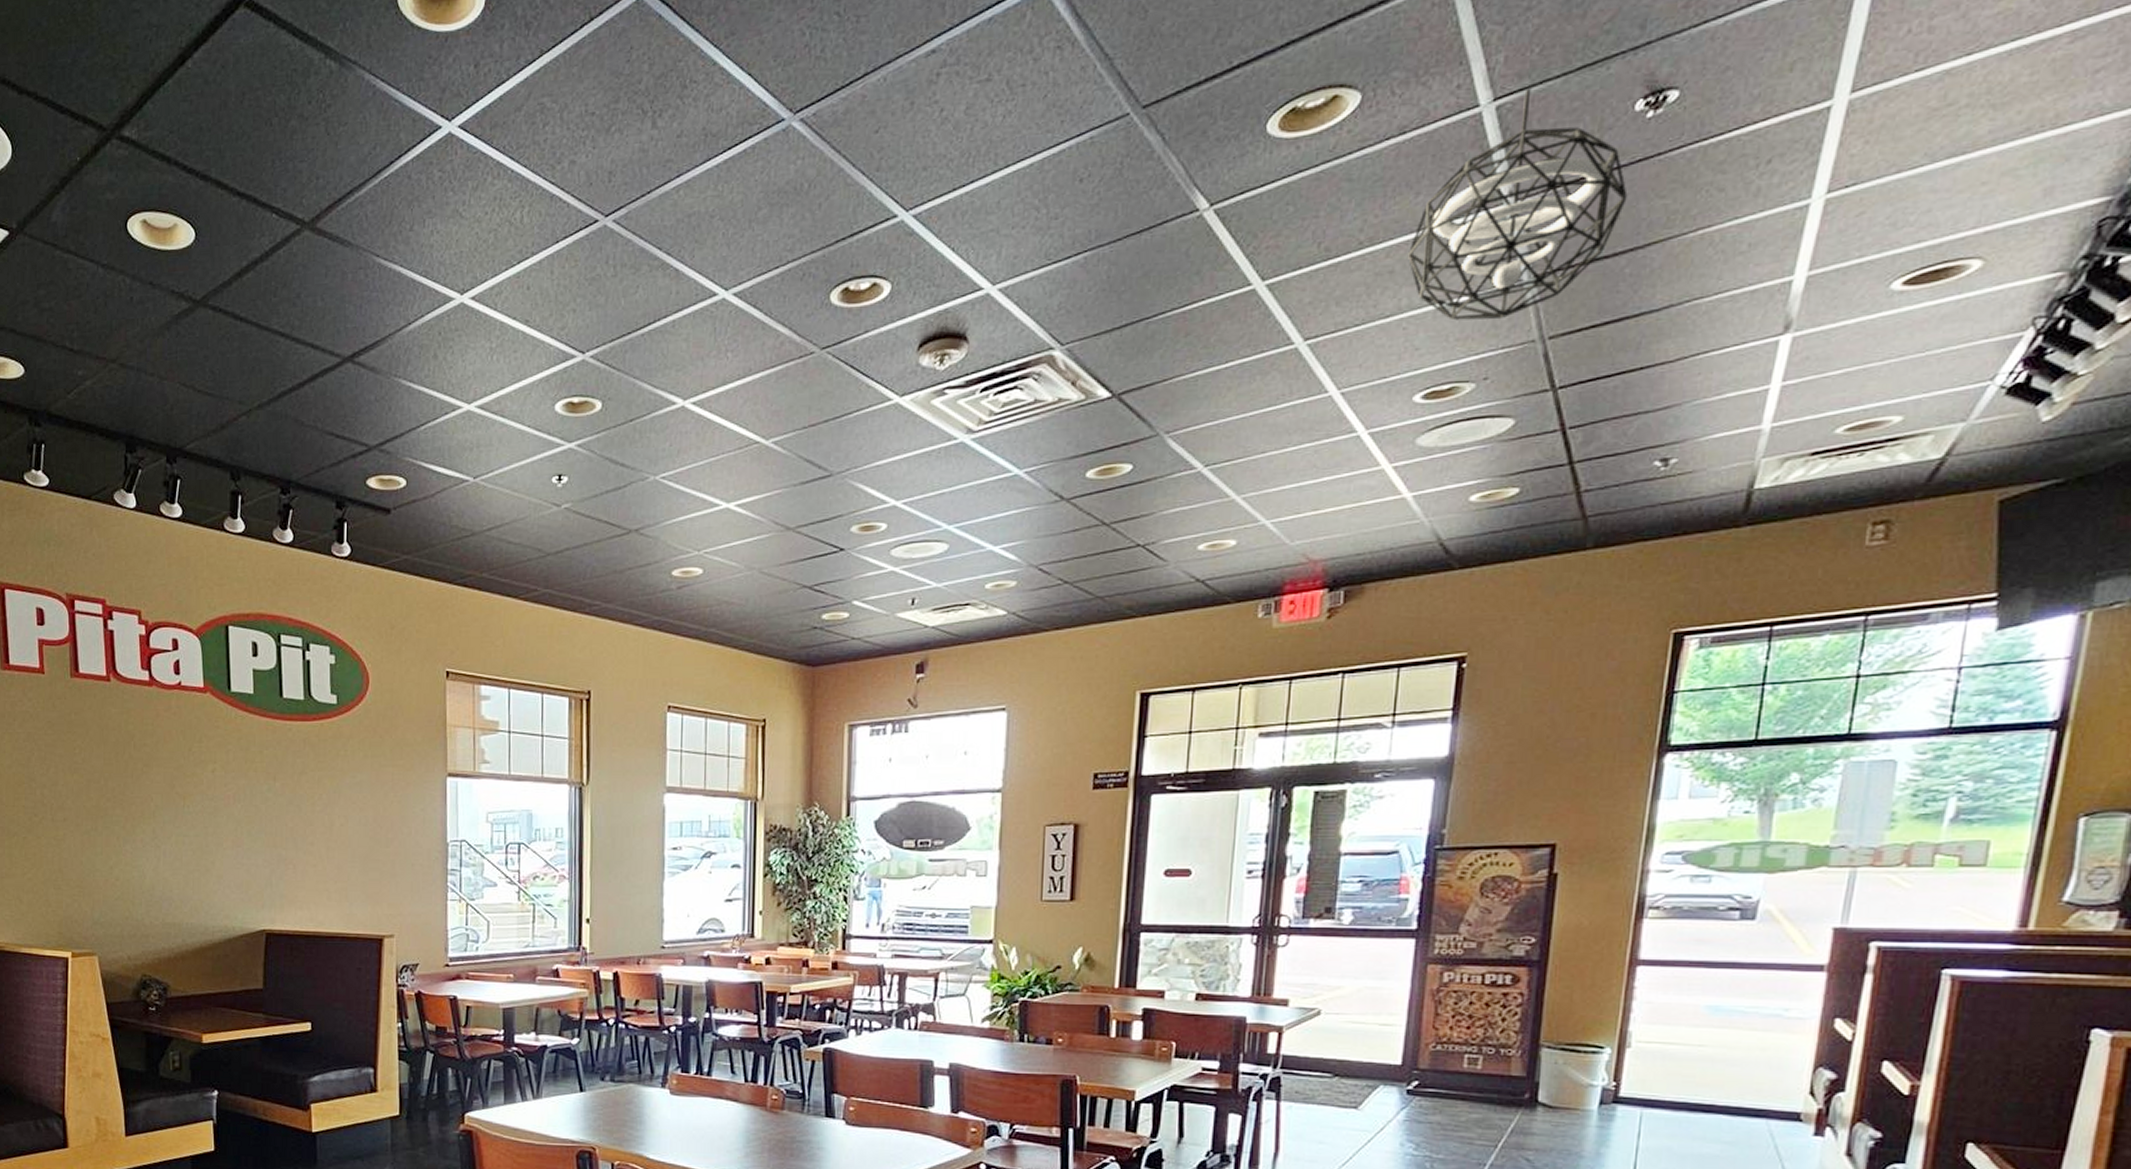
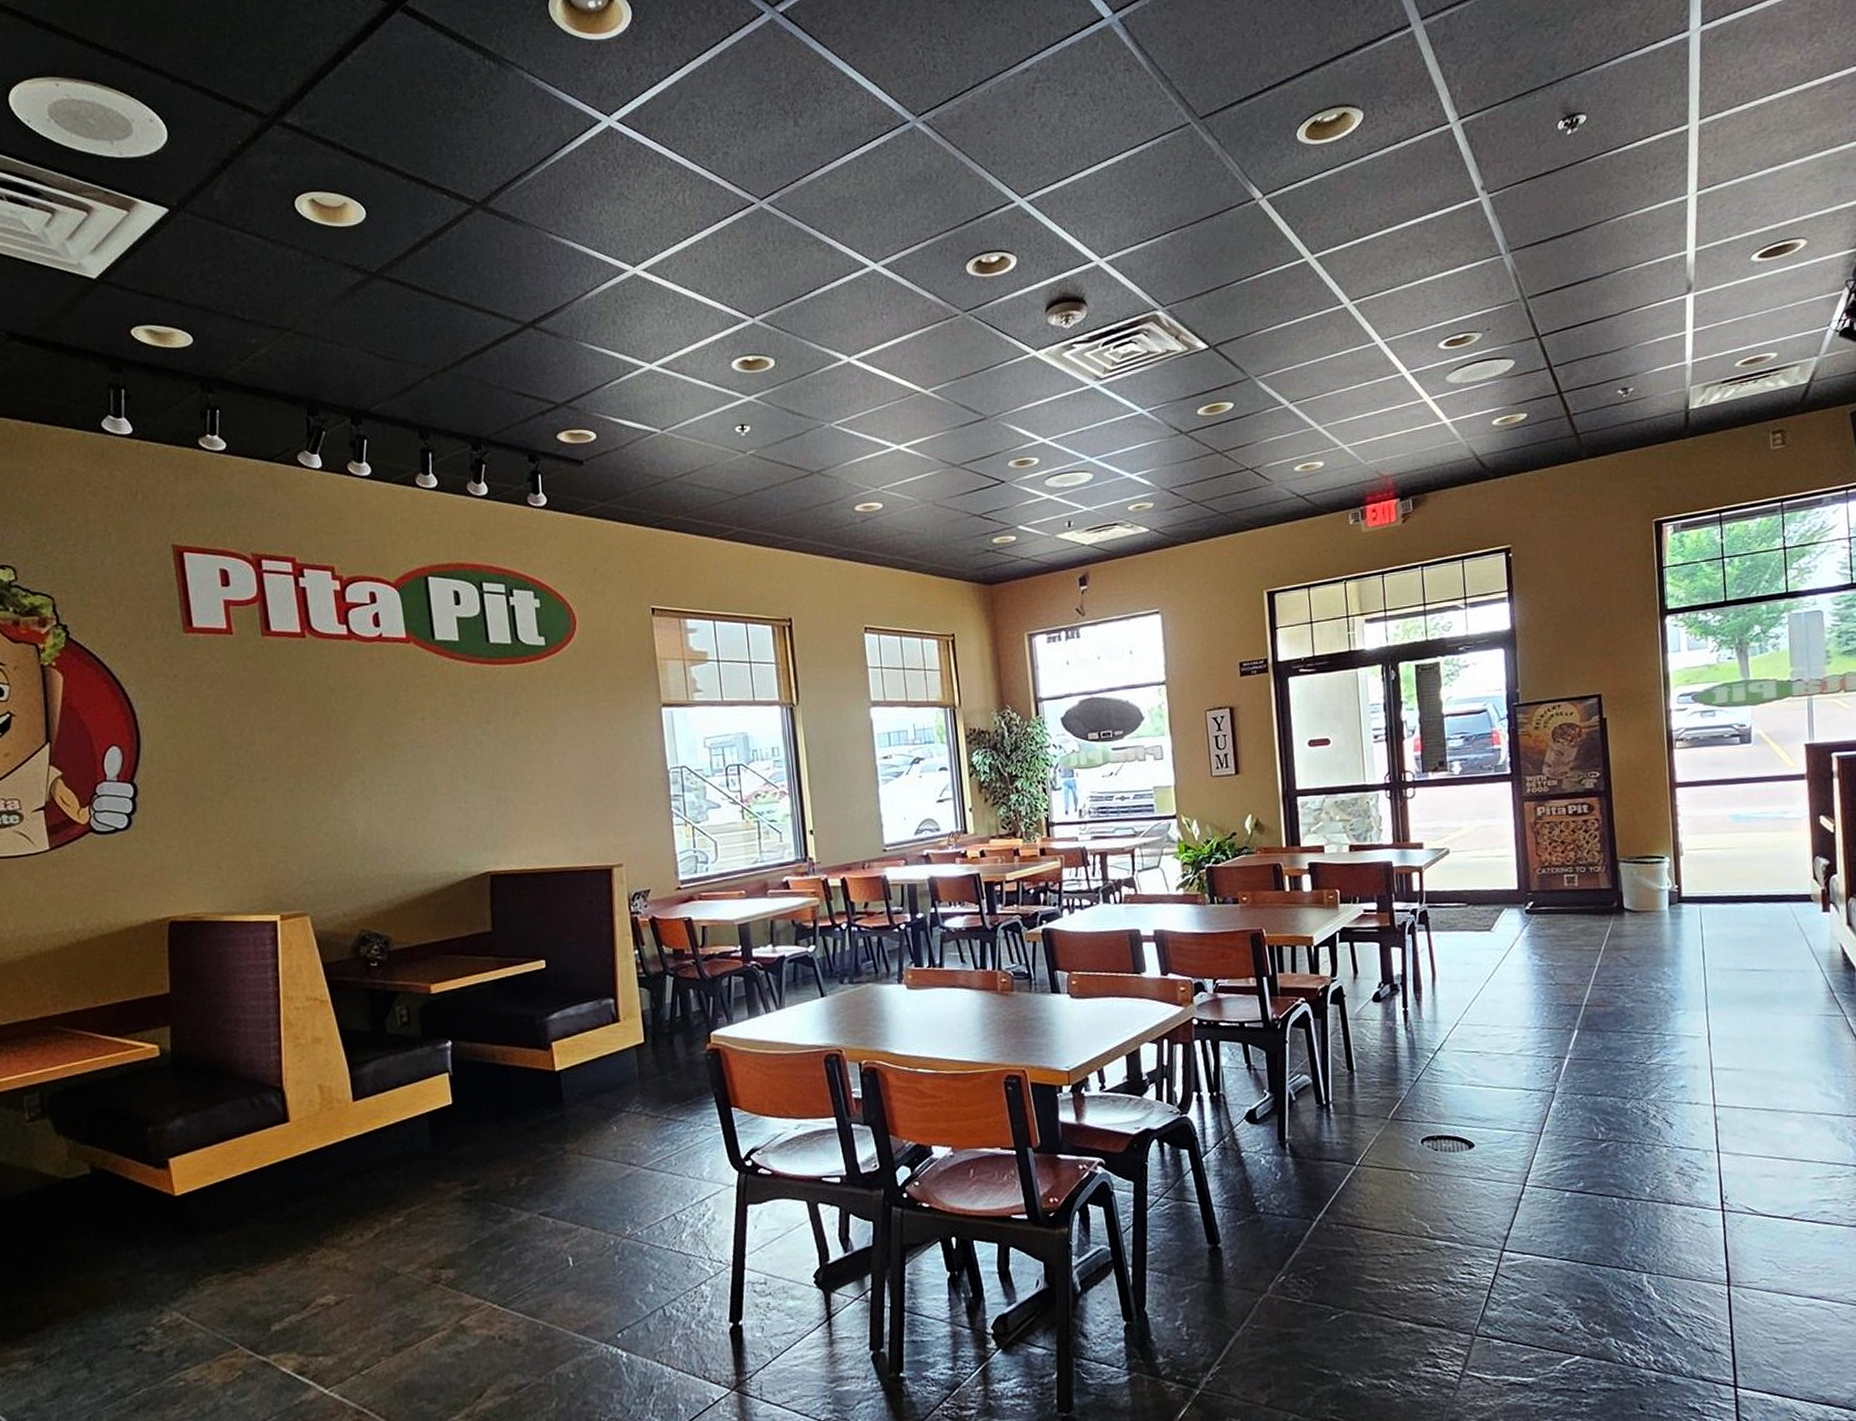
pendant light: present [1408,88,1628,321] -> none [1416,111,1565,285]

